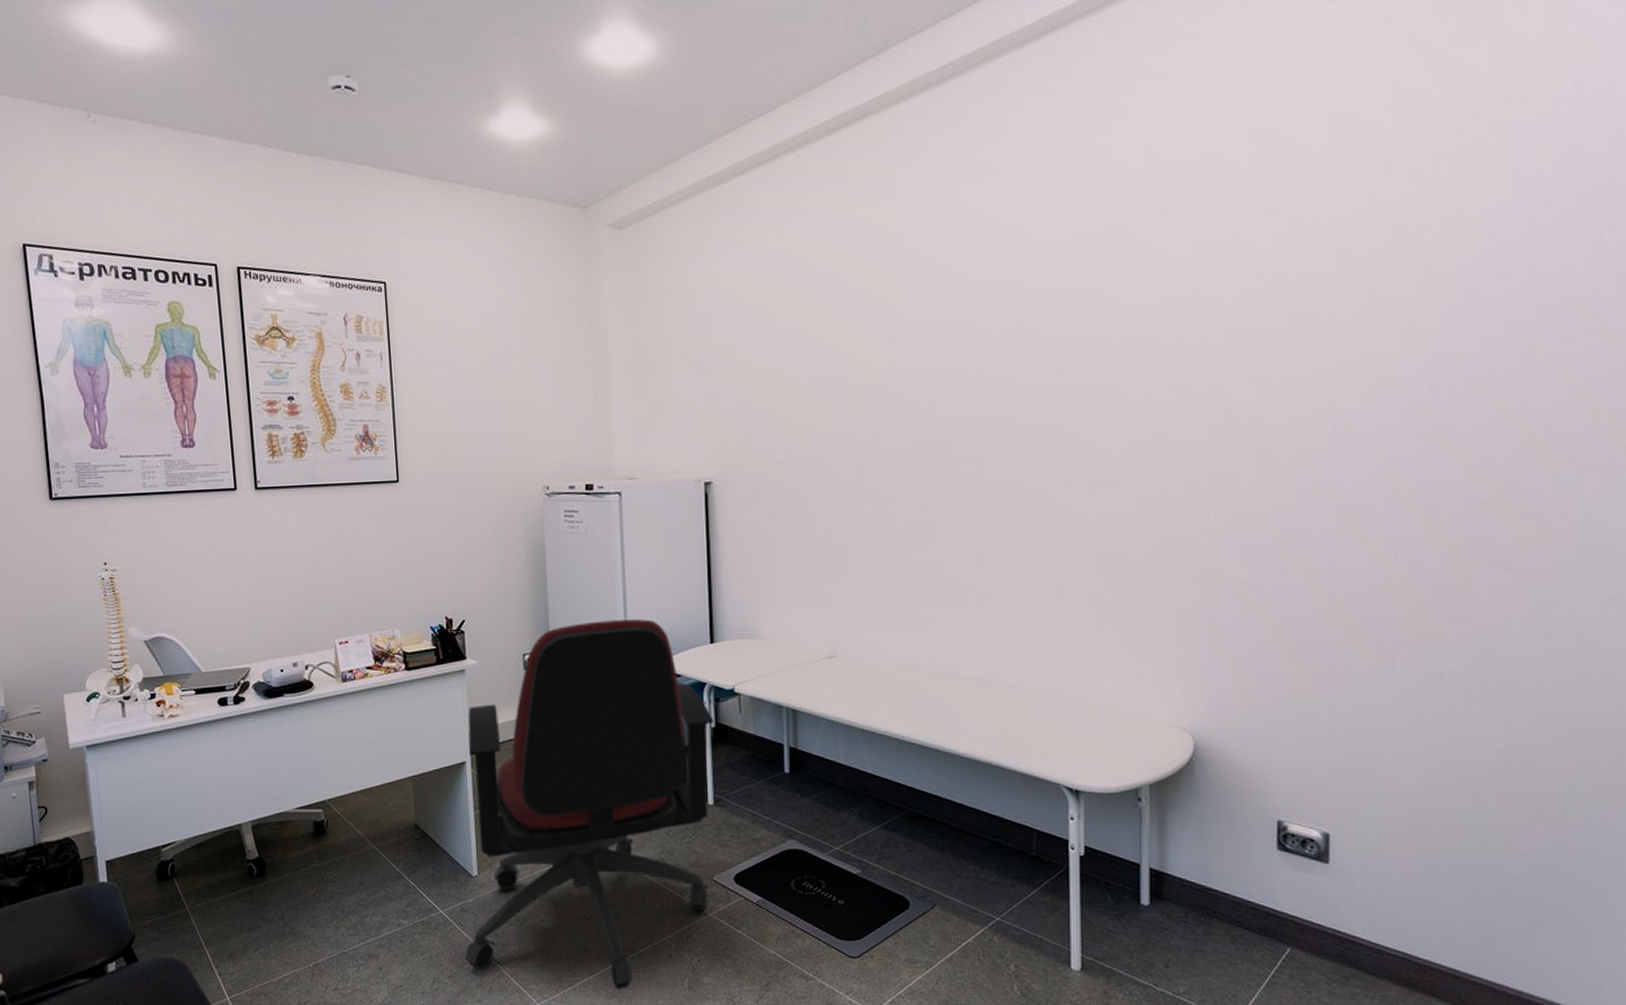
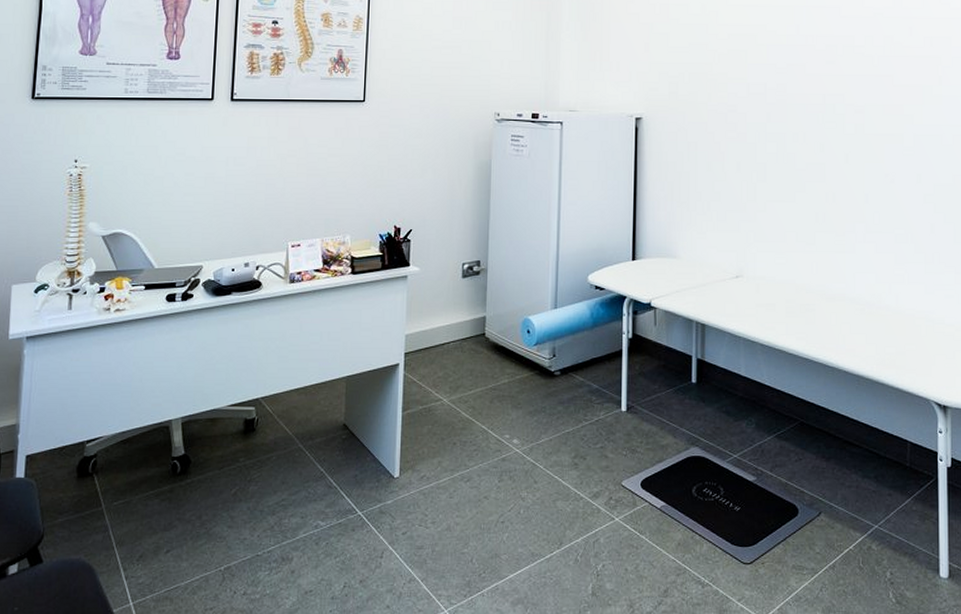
office chair: present [465,619,714,989] -> none [378,235,631,595]

